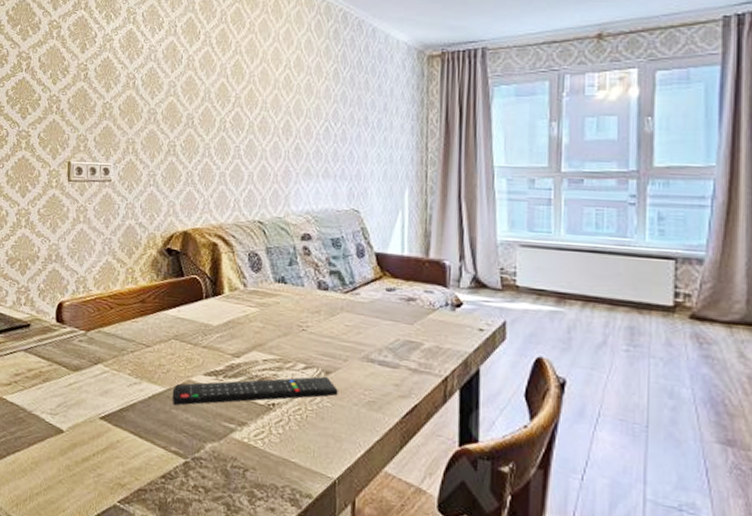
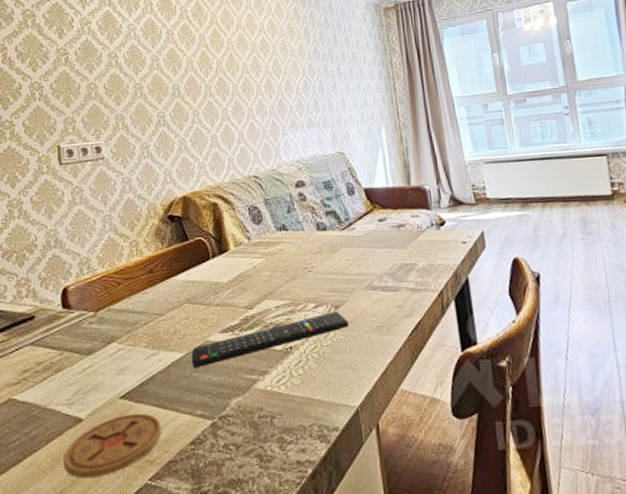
coaster: none [41,435,136,489] -> present [63,413,162,479]

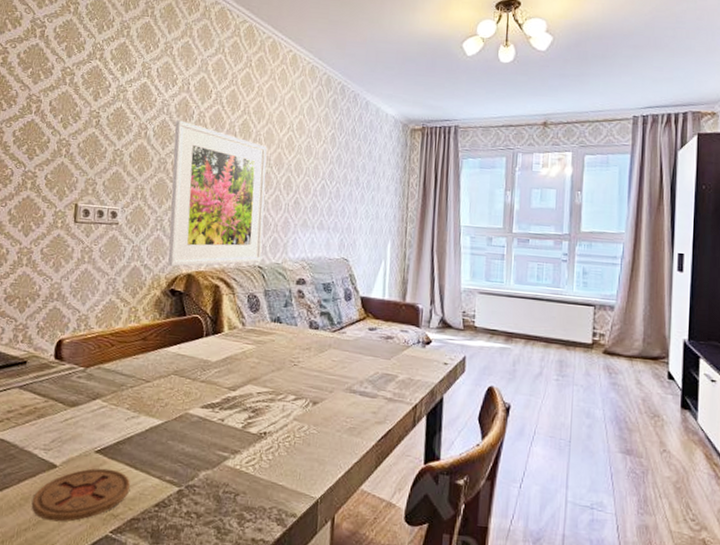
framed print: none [144,42,255,192] -> present [168,120,267,267]
remote control: present [191,311,349,369] -> none [169,406,324,437]

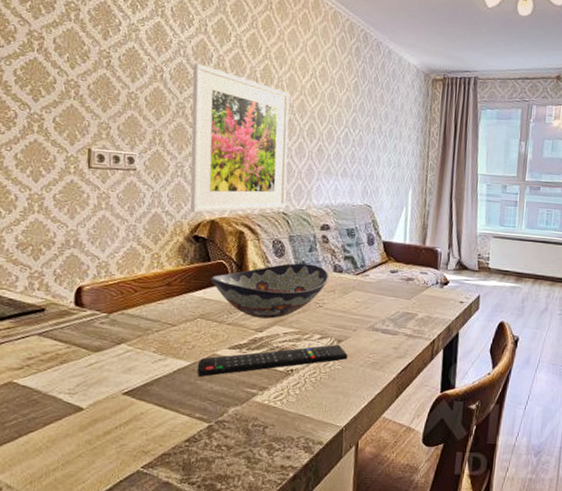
coaster: present [31,468,131,522] -> none [58,409,160,461]
remote control: none [169,406,324,437] -> present [197,344,348,377]
decorative bowl: none [185,318,305,377] -> present [211,263,330,319]

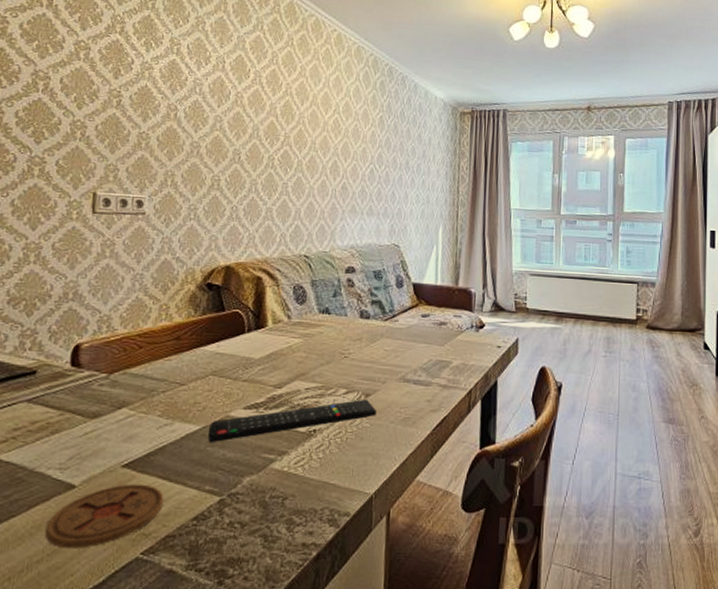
coaster: none [58,409,160,461] -> present [44,484,164,549]
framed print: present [190,63,290,213] -> none [203,101,312,259]
decorative bowl: present [211,263,330,319] -> none [225,310,356,373]

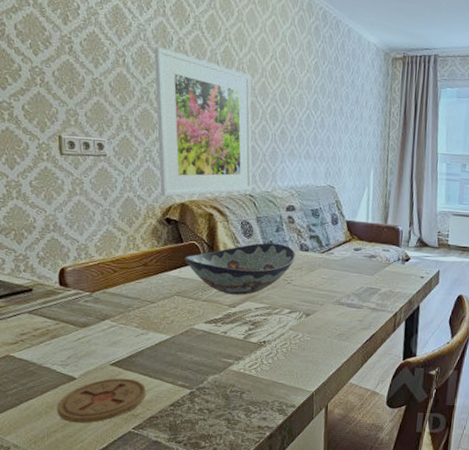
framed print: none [203,101,312,259] -> present [154,47,252,197]
remote control: present [207,399,377,443] -> none [177,317,316,349]
decorative bowl: none [225,310,356,373] -> present [184,243,296,295]

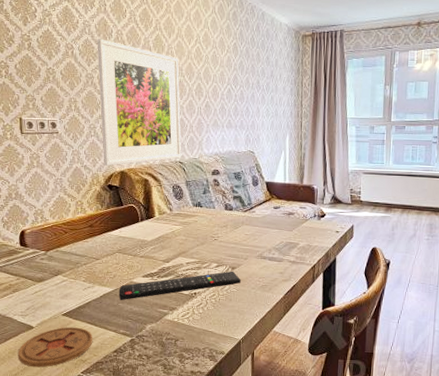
remote control: none [177,317,316,349] -> present [118,271,241,301]
decorative bowl: present [184,243,296,295] -> none [124,204,222,251]

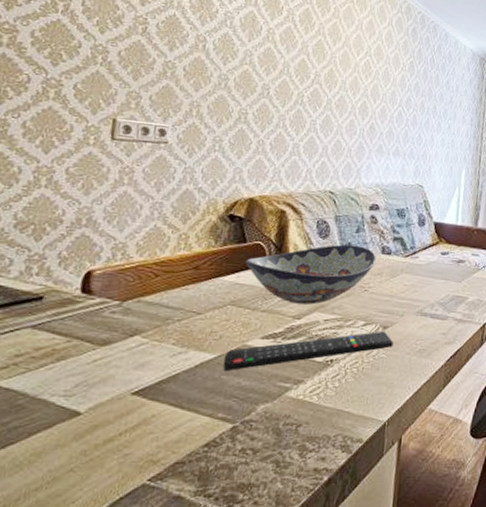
coaster: present [18,327,93,368] -> none [45,411,175,476]
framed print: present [97,39,182,166] -> none [226,34,342,191]
decorative bowl: none [124,204,222,251] -> present [245,244,377,305]

